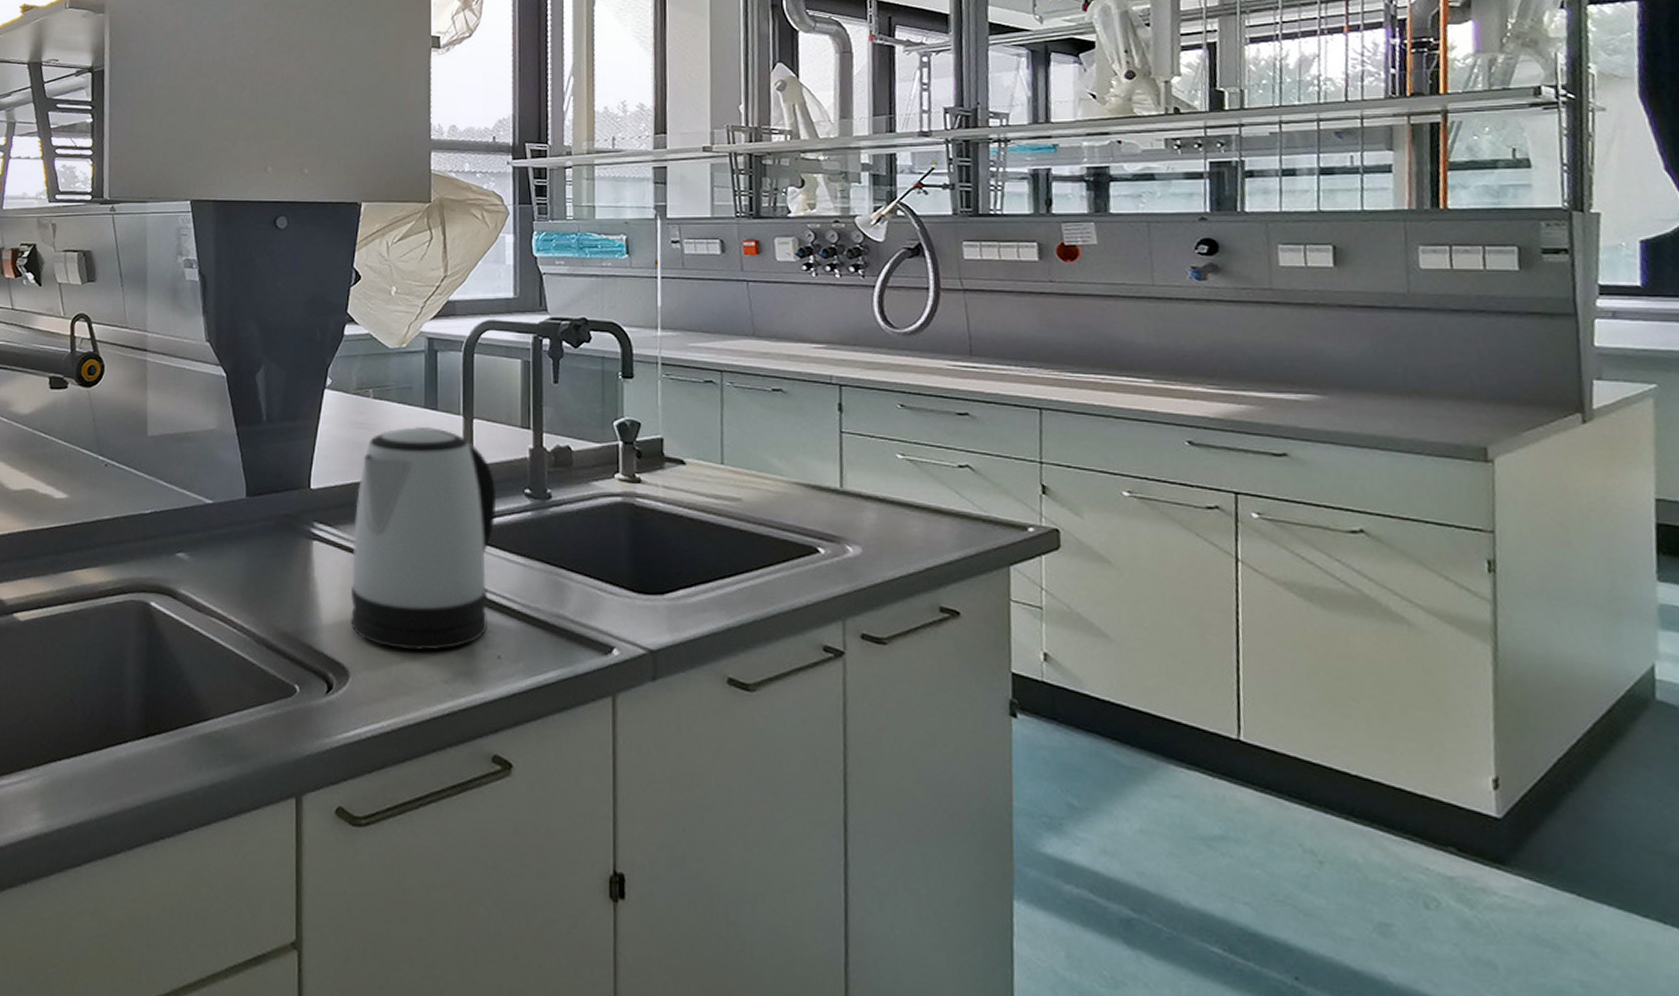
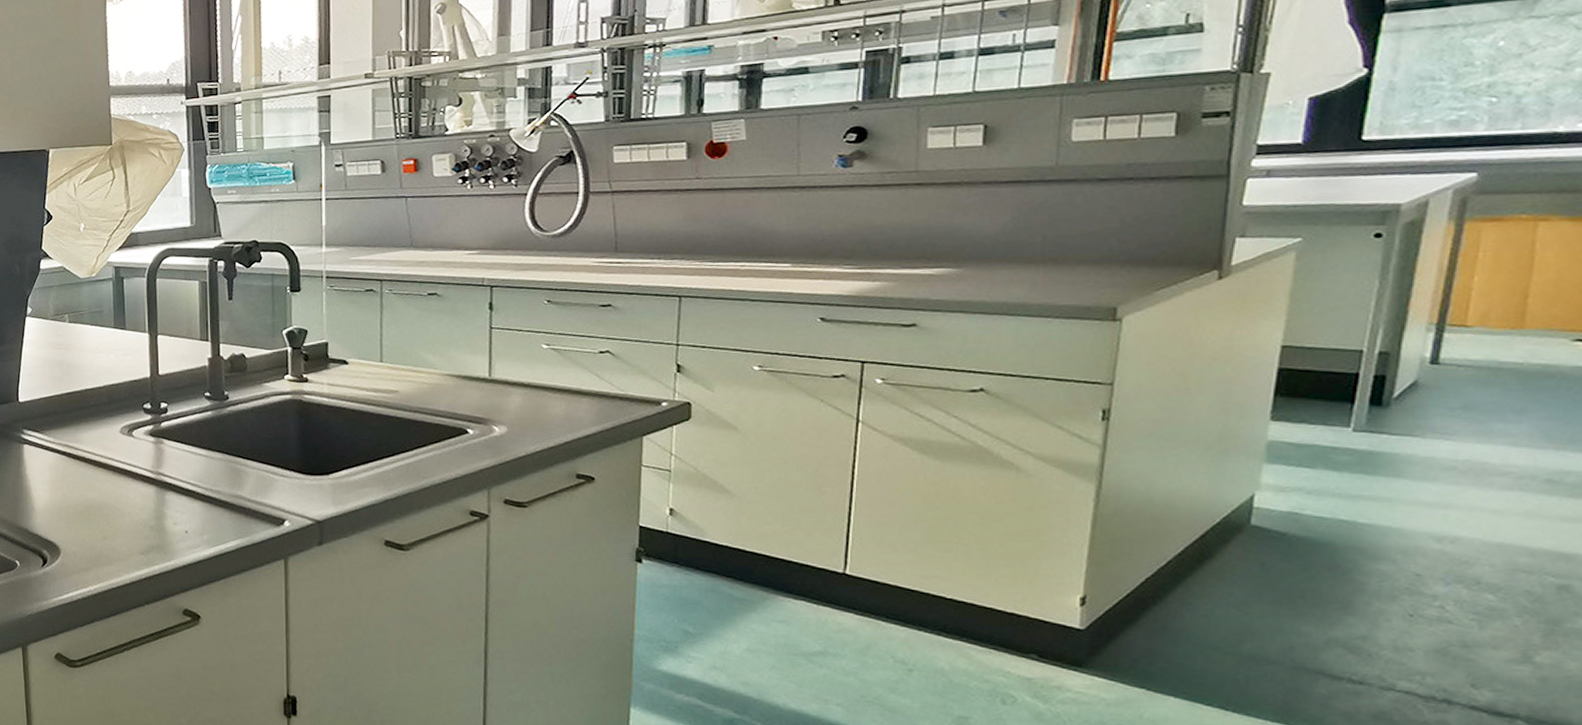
kettle: present [351,426,497,651] -> none [58,344,181,530]

